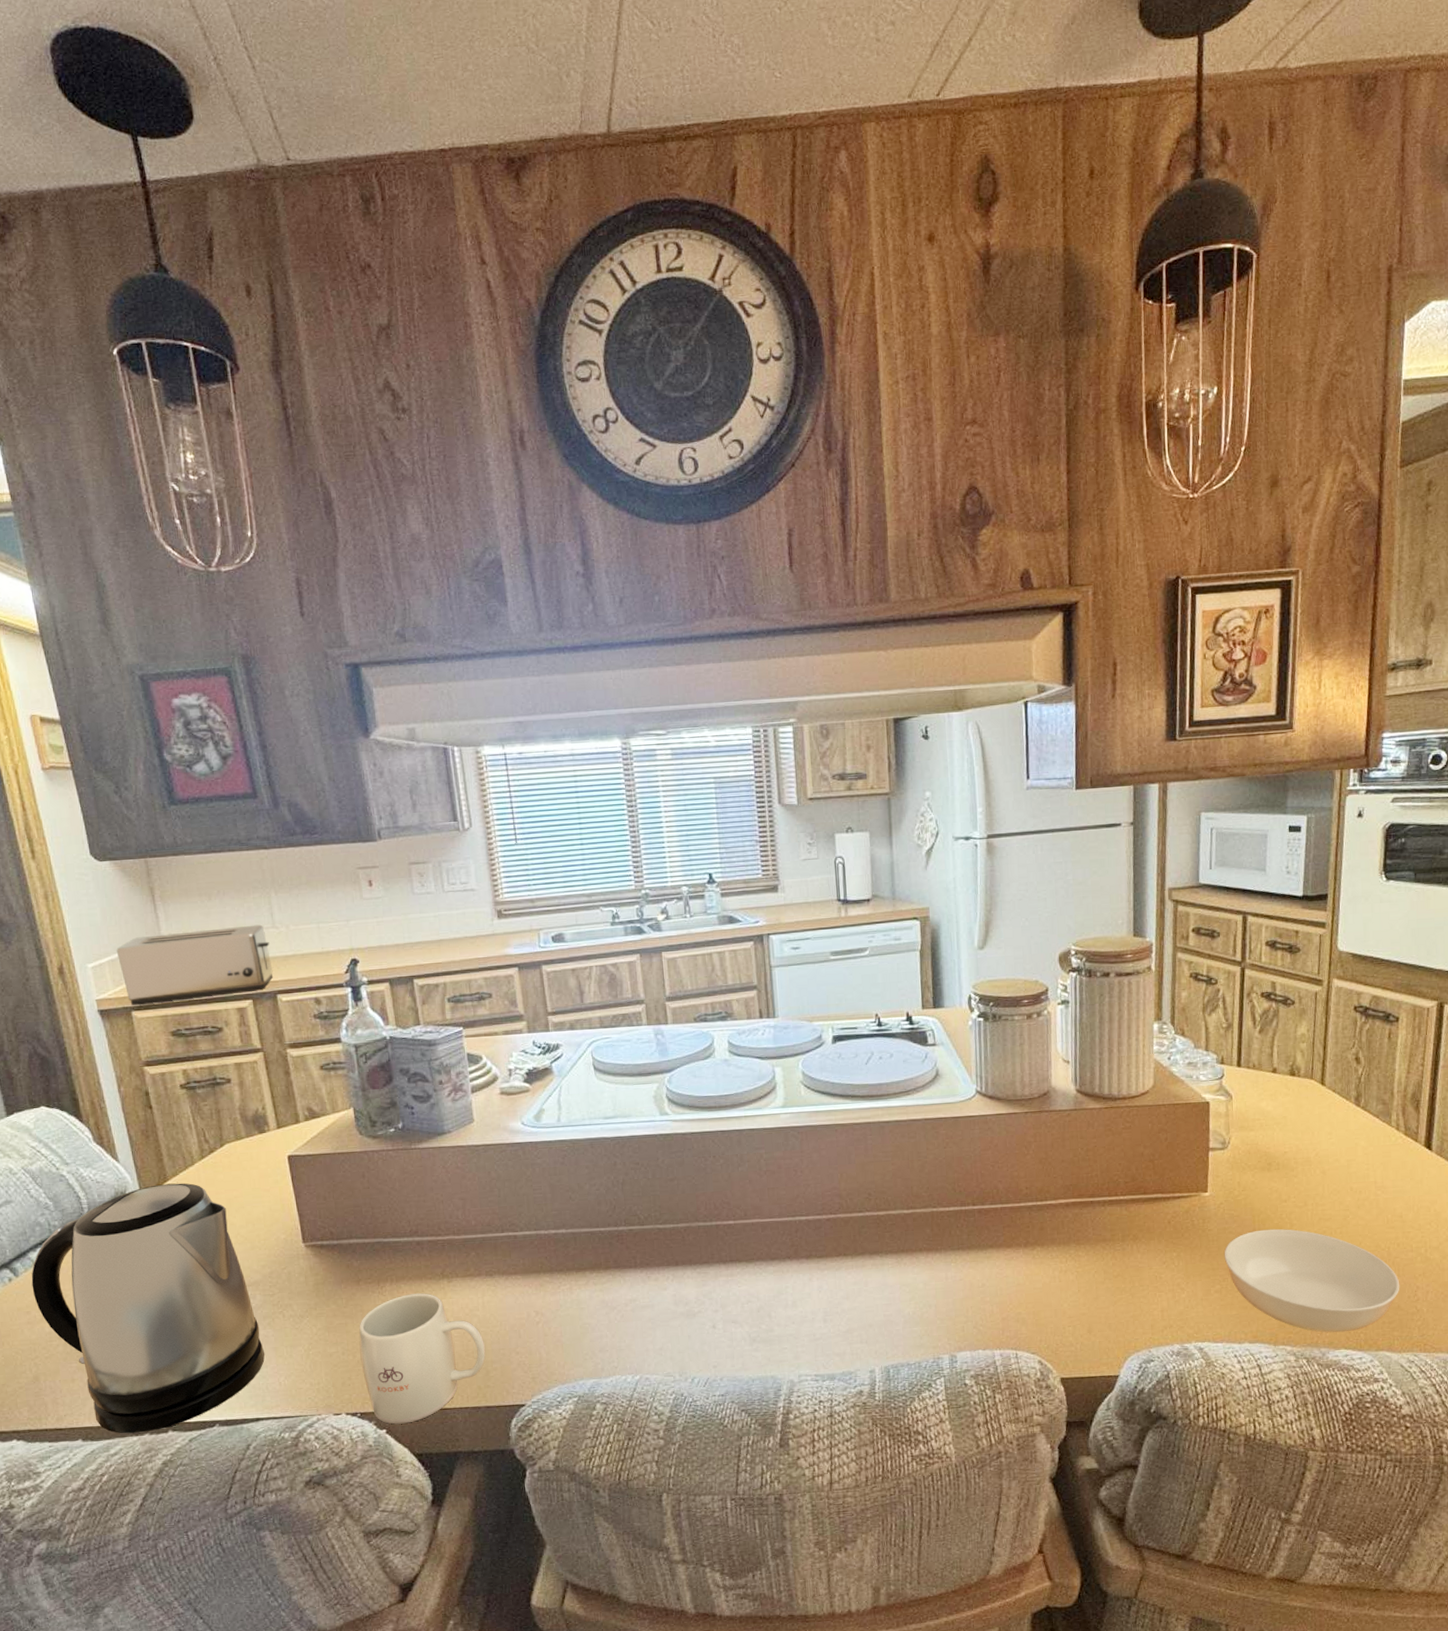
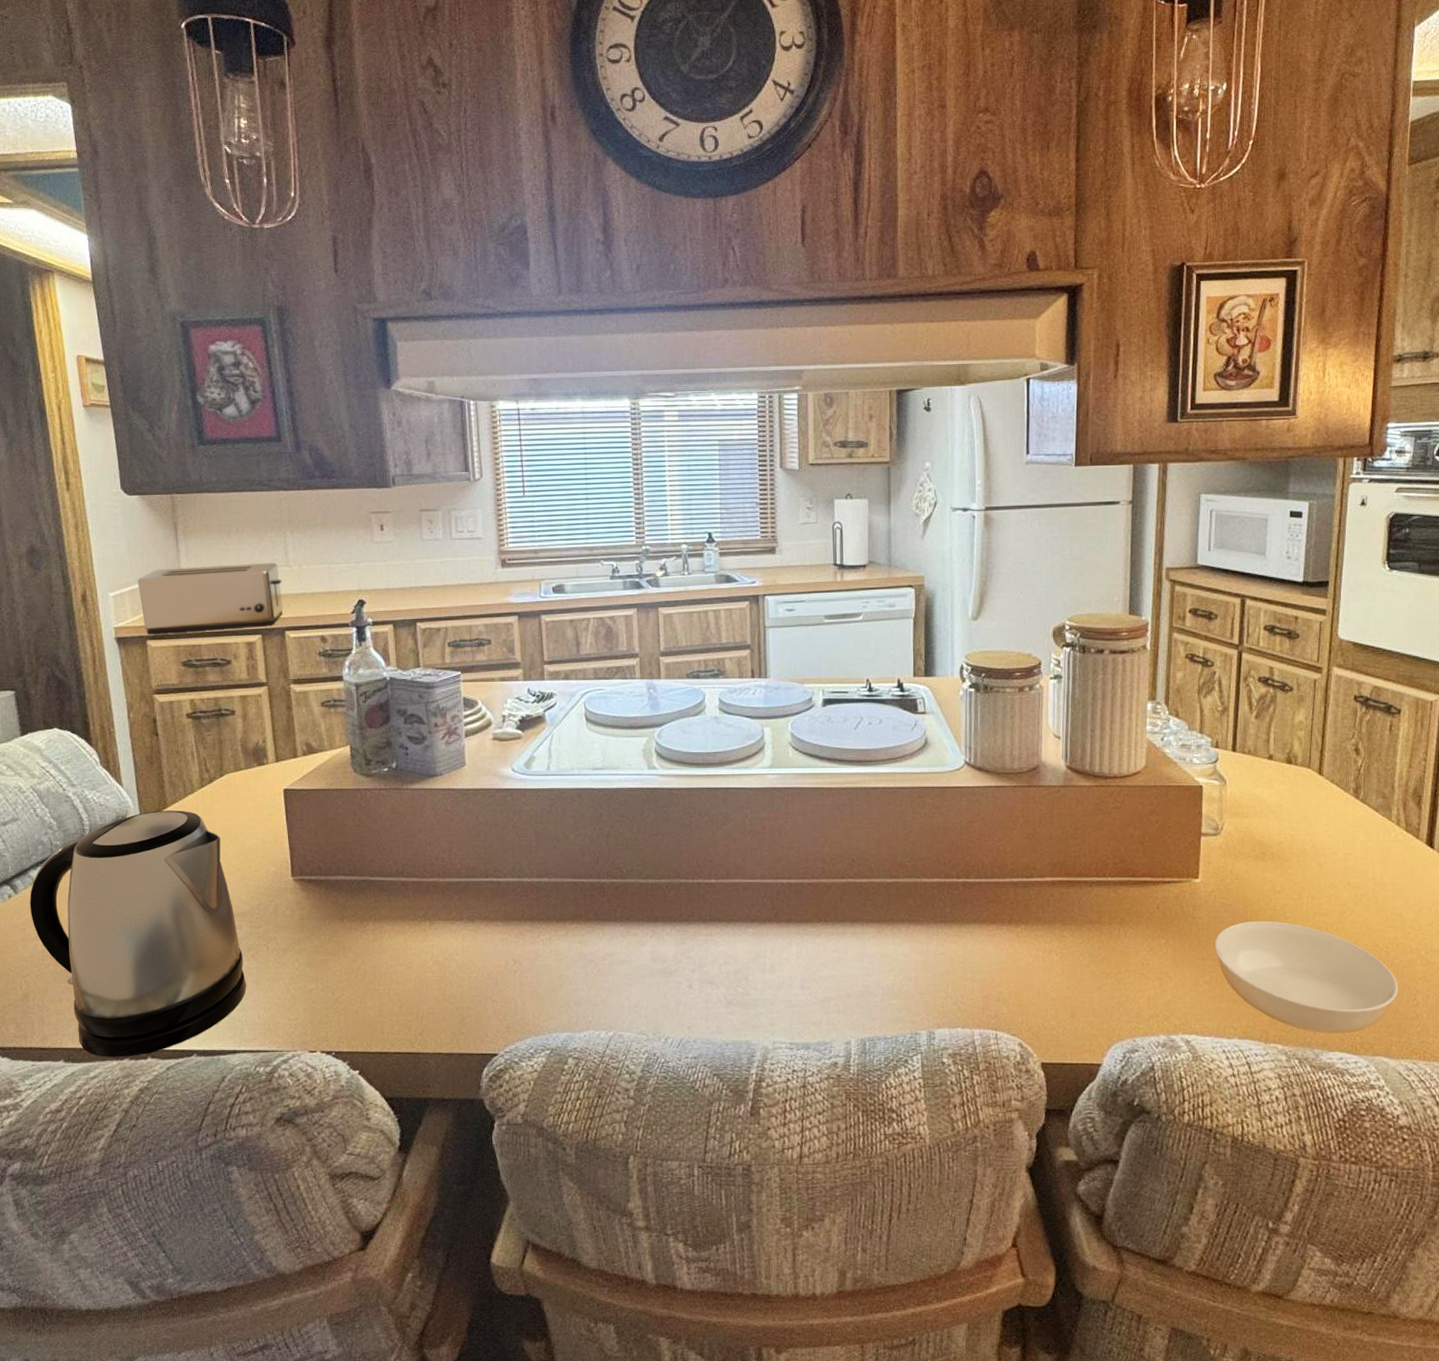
mug: present [359,1293,486,1425] -> none [339,934,463,1066]

